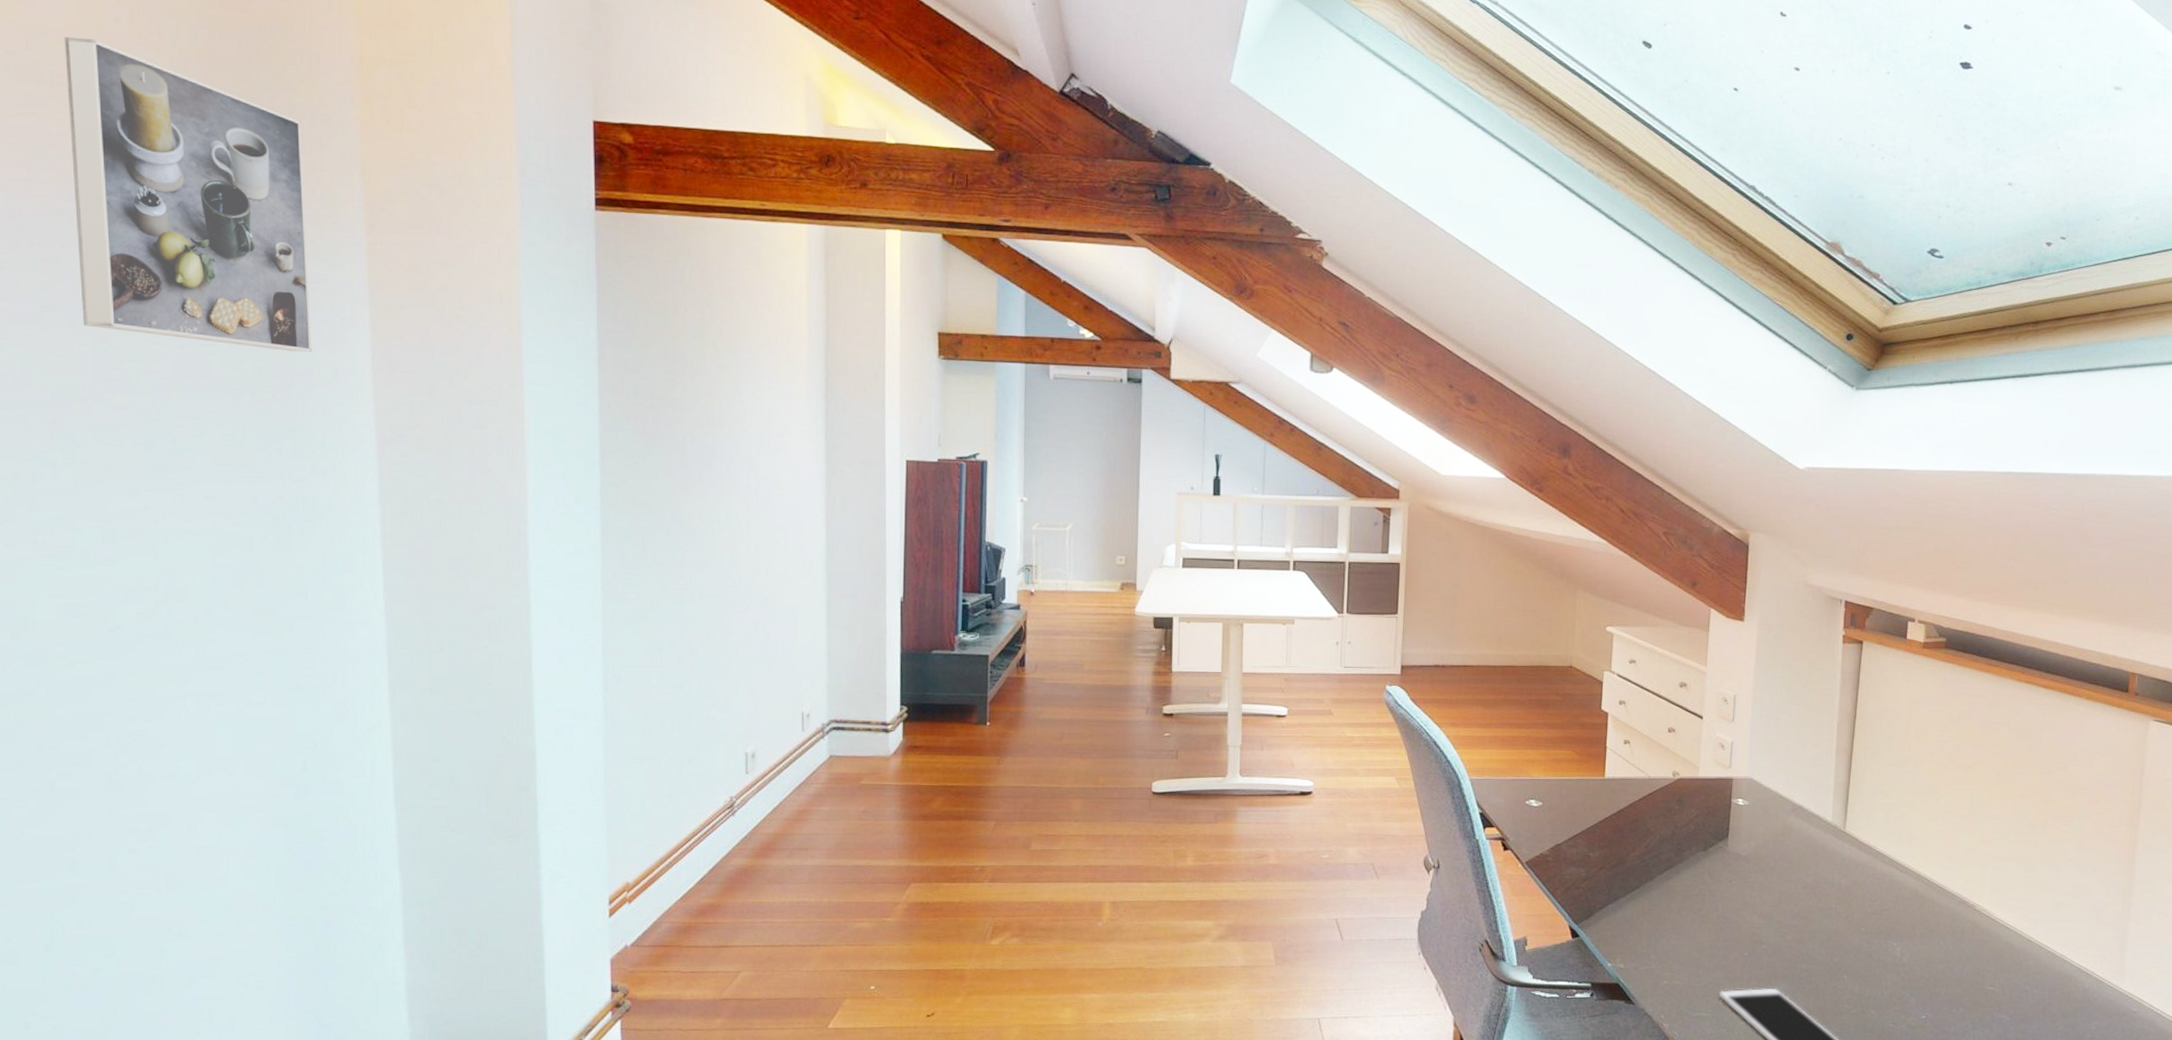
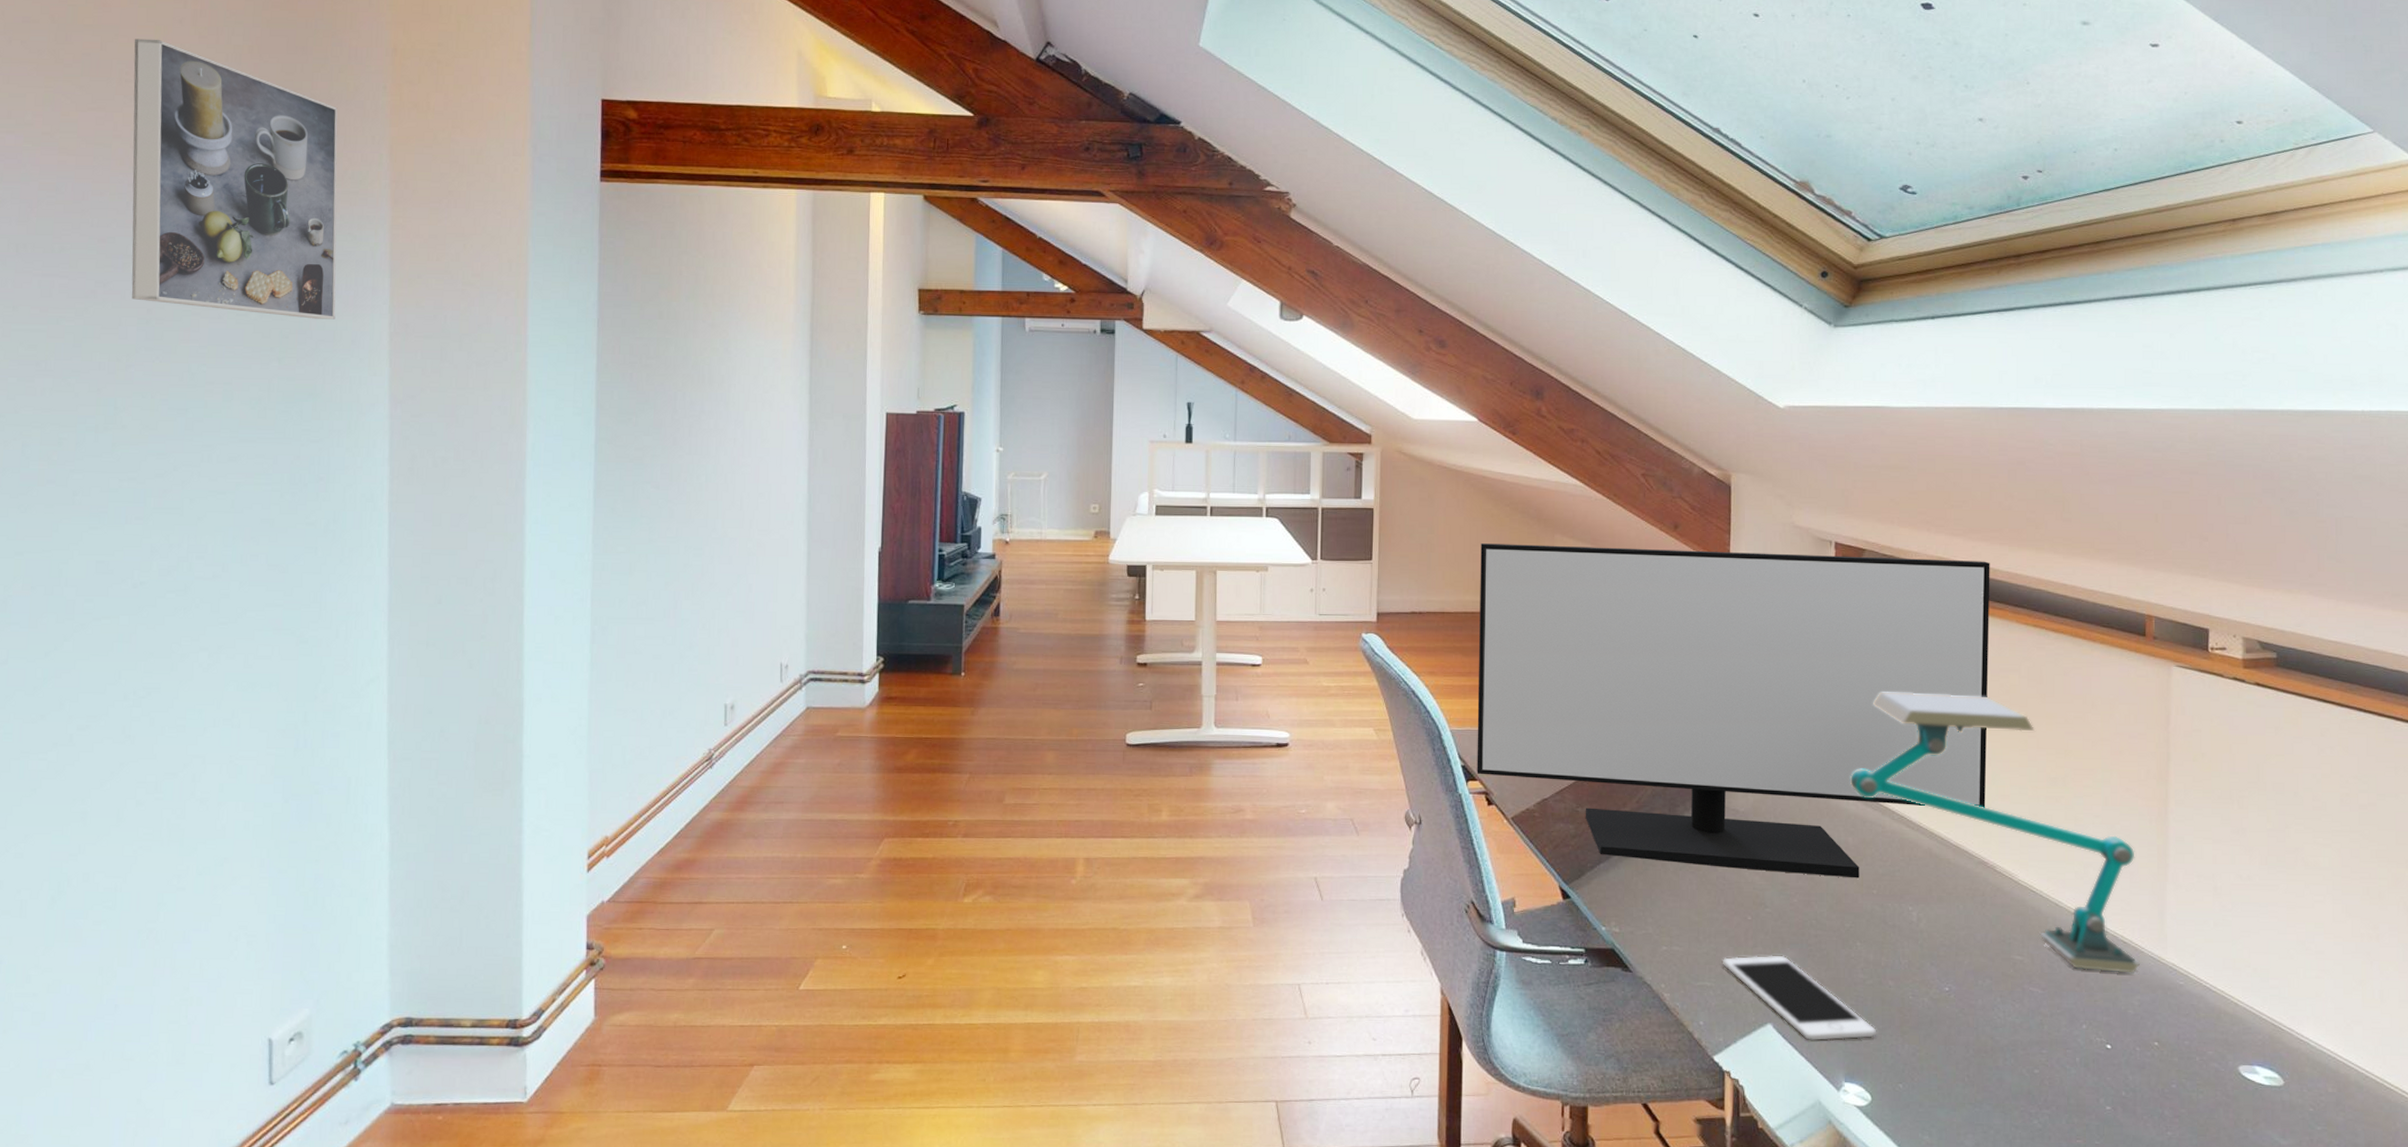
monitor: none [1494,599,1990,917] -> present [1477,543,1990,879]
desk lamp: none [1846,743,2103,1002] -> present [1849,692,2140,973]

